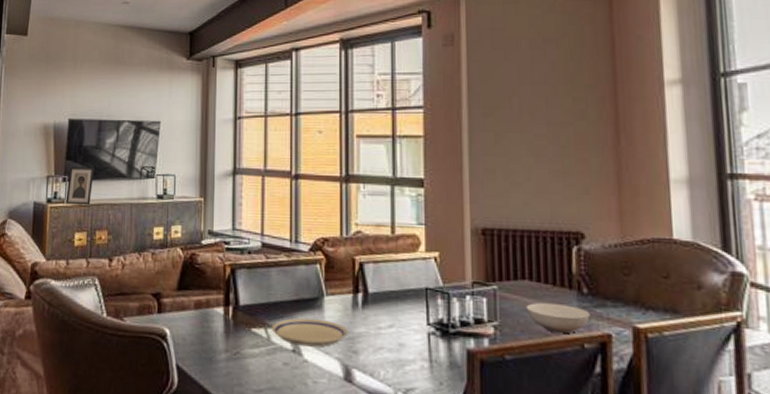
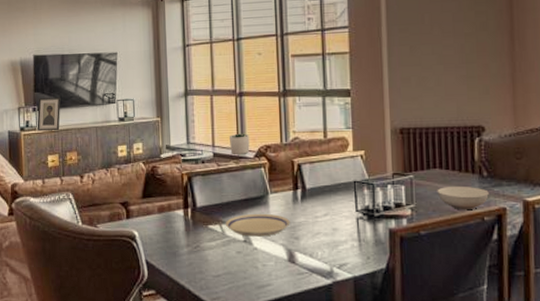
planter: none [282,222,304,248] -> present [230,133,250,155]

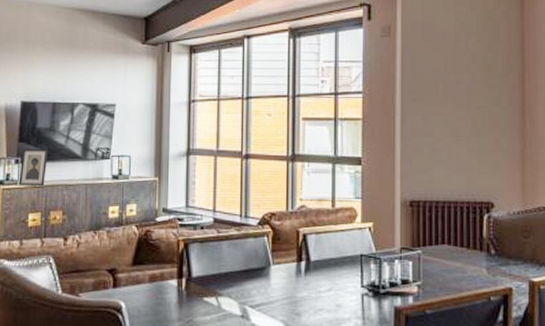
plate: present [225,213,290,237] -> none [222,286,292,312]
planter: present [230,133,250,155] -> none [232,198,253,222]
bowl: present [437,185,489,211] -> none [444,263,496,290]

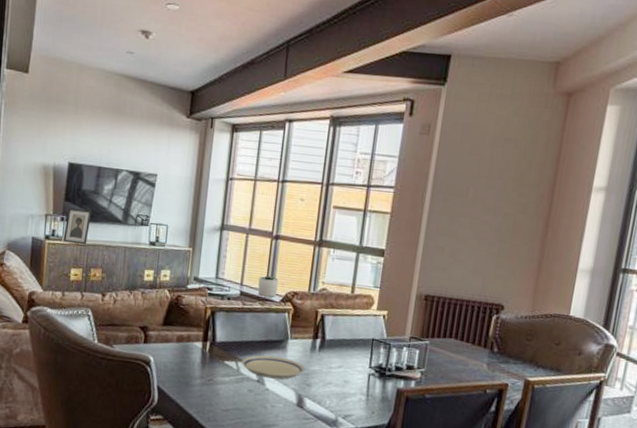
plate: none [222,286,292,312] -> present [241,355,305,379]
planter: none [232,198,253,222] -> present [258,275,279,298]

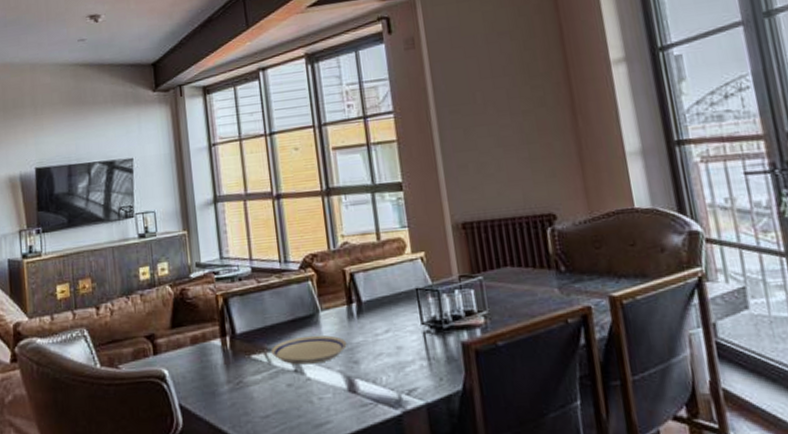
picture frame: present [63,208,92,244] -> none [42,215,70,256]
planter: present [258,275,279,298] -> none [269,241,294,268]

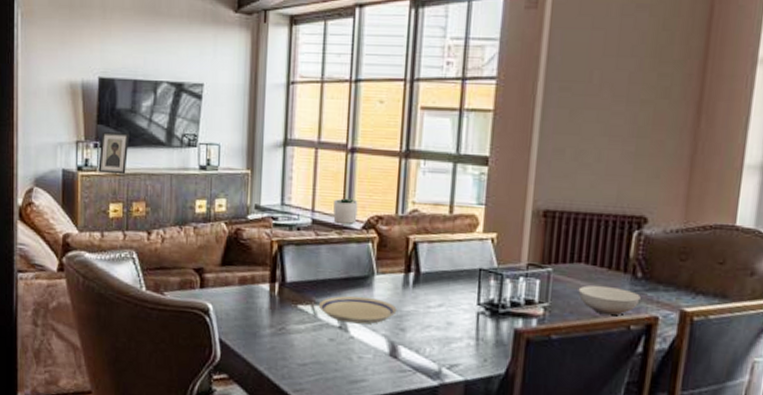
picture frame: none [42,215,70,256] -> present [98,132,130,174]
planter: none [269,241,294,268] -> present [333,198,358,225]
bowl: none [511,284,570,314] -> present [578,285,641,316]

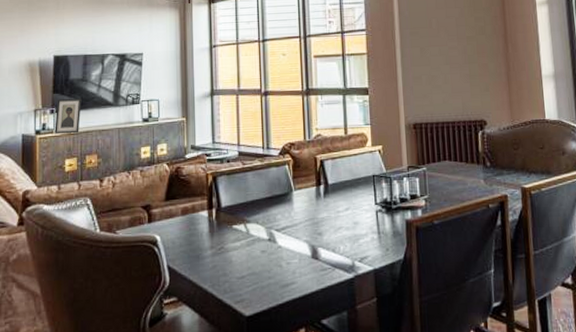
plate: present [318,296,397,324] -> none [249,210,314,235]
planter: present [333,198,358,225] -> none [255,131,274,154]
bowl: present [578,285,641,316] -> none [447,176,492,199]

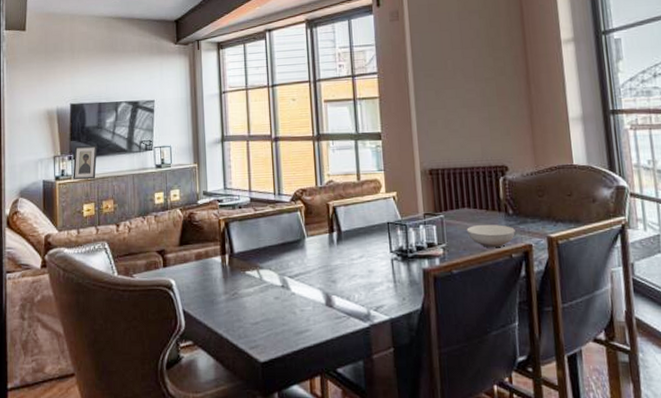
bowl: none [447,176,492,199] -> present [466,224,515,248]

